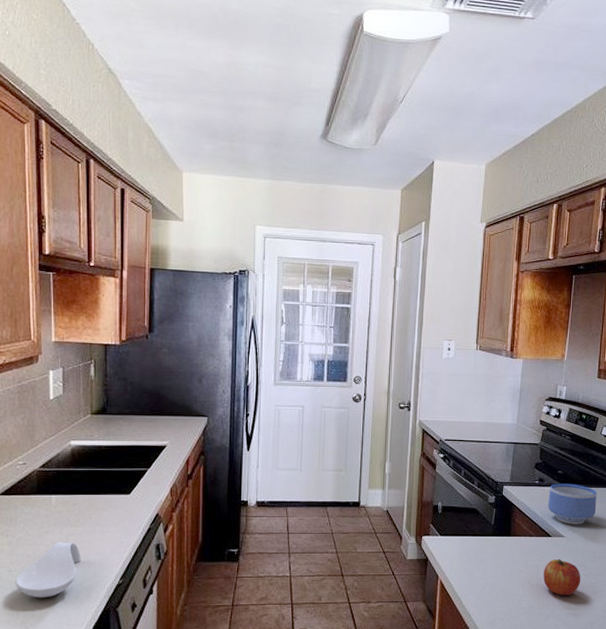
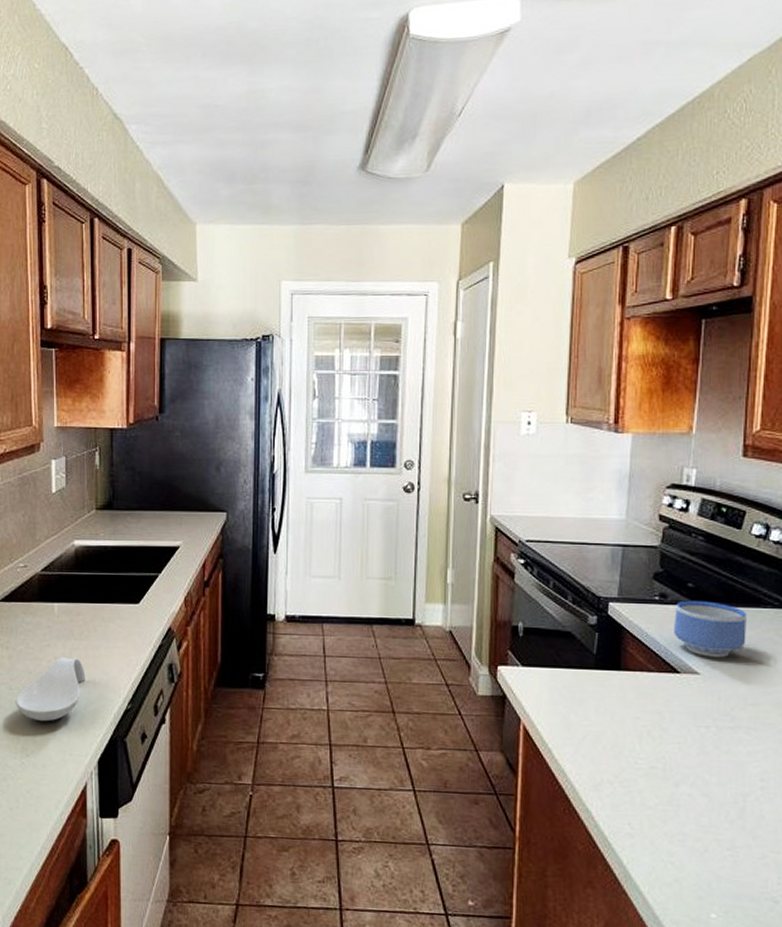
apple: present [543,559,581,595] -> none [670,704,726,755]

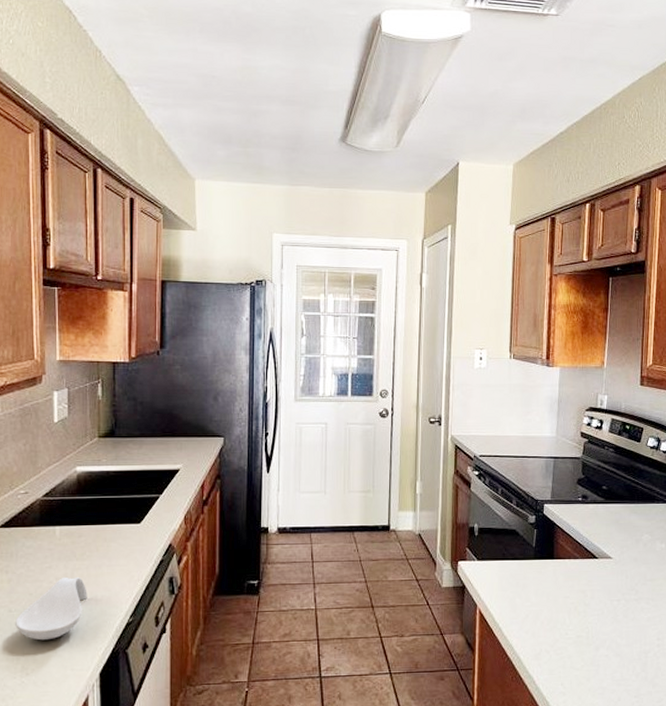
bowl: present [674,600,747,657] -> none [593,500,645,544]

